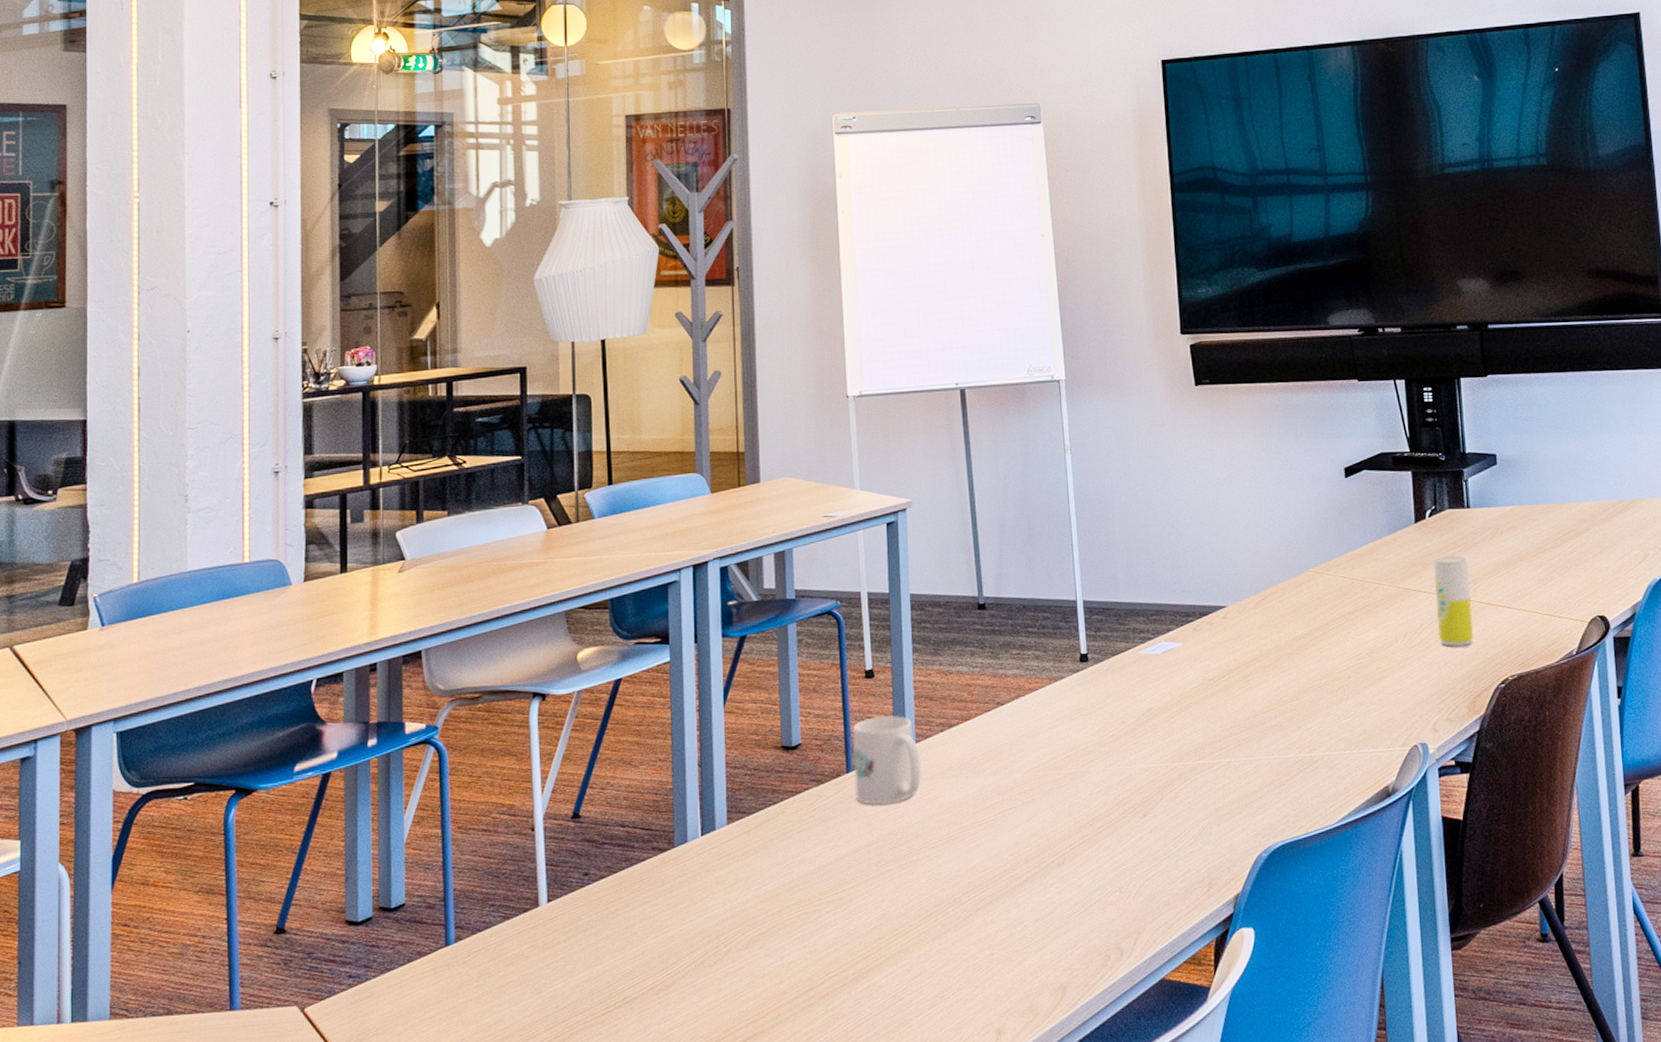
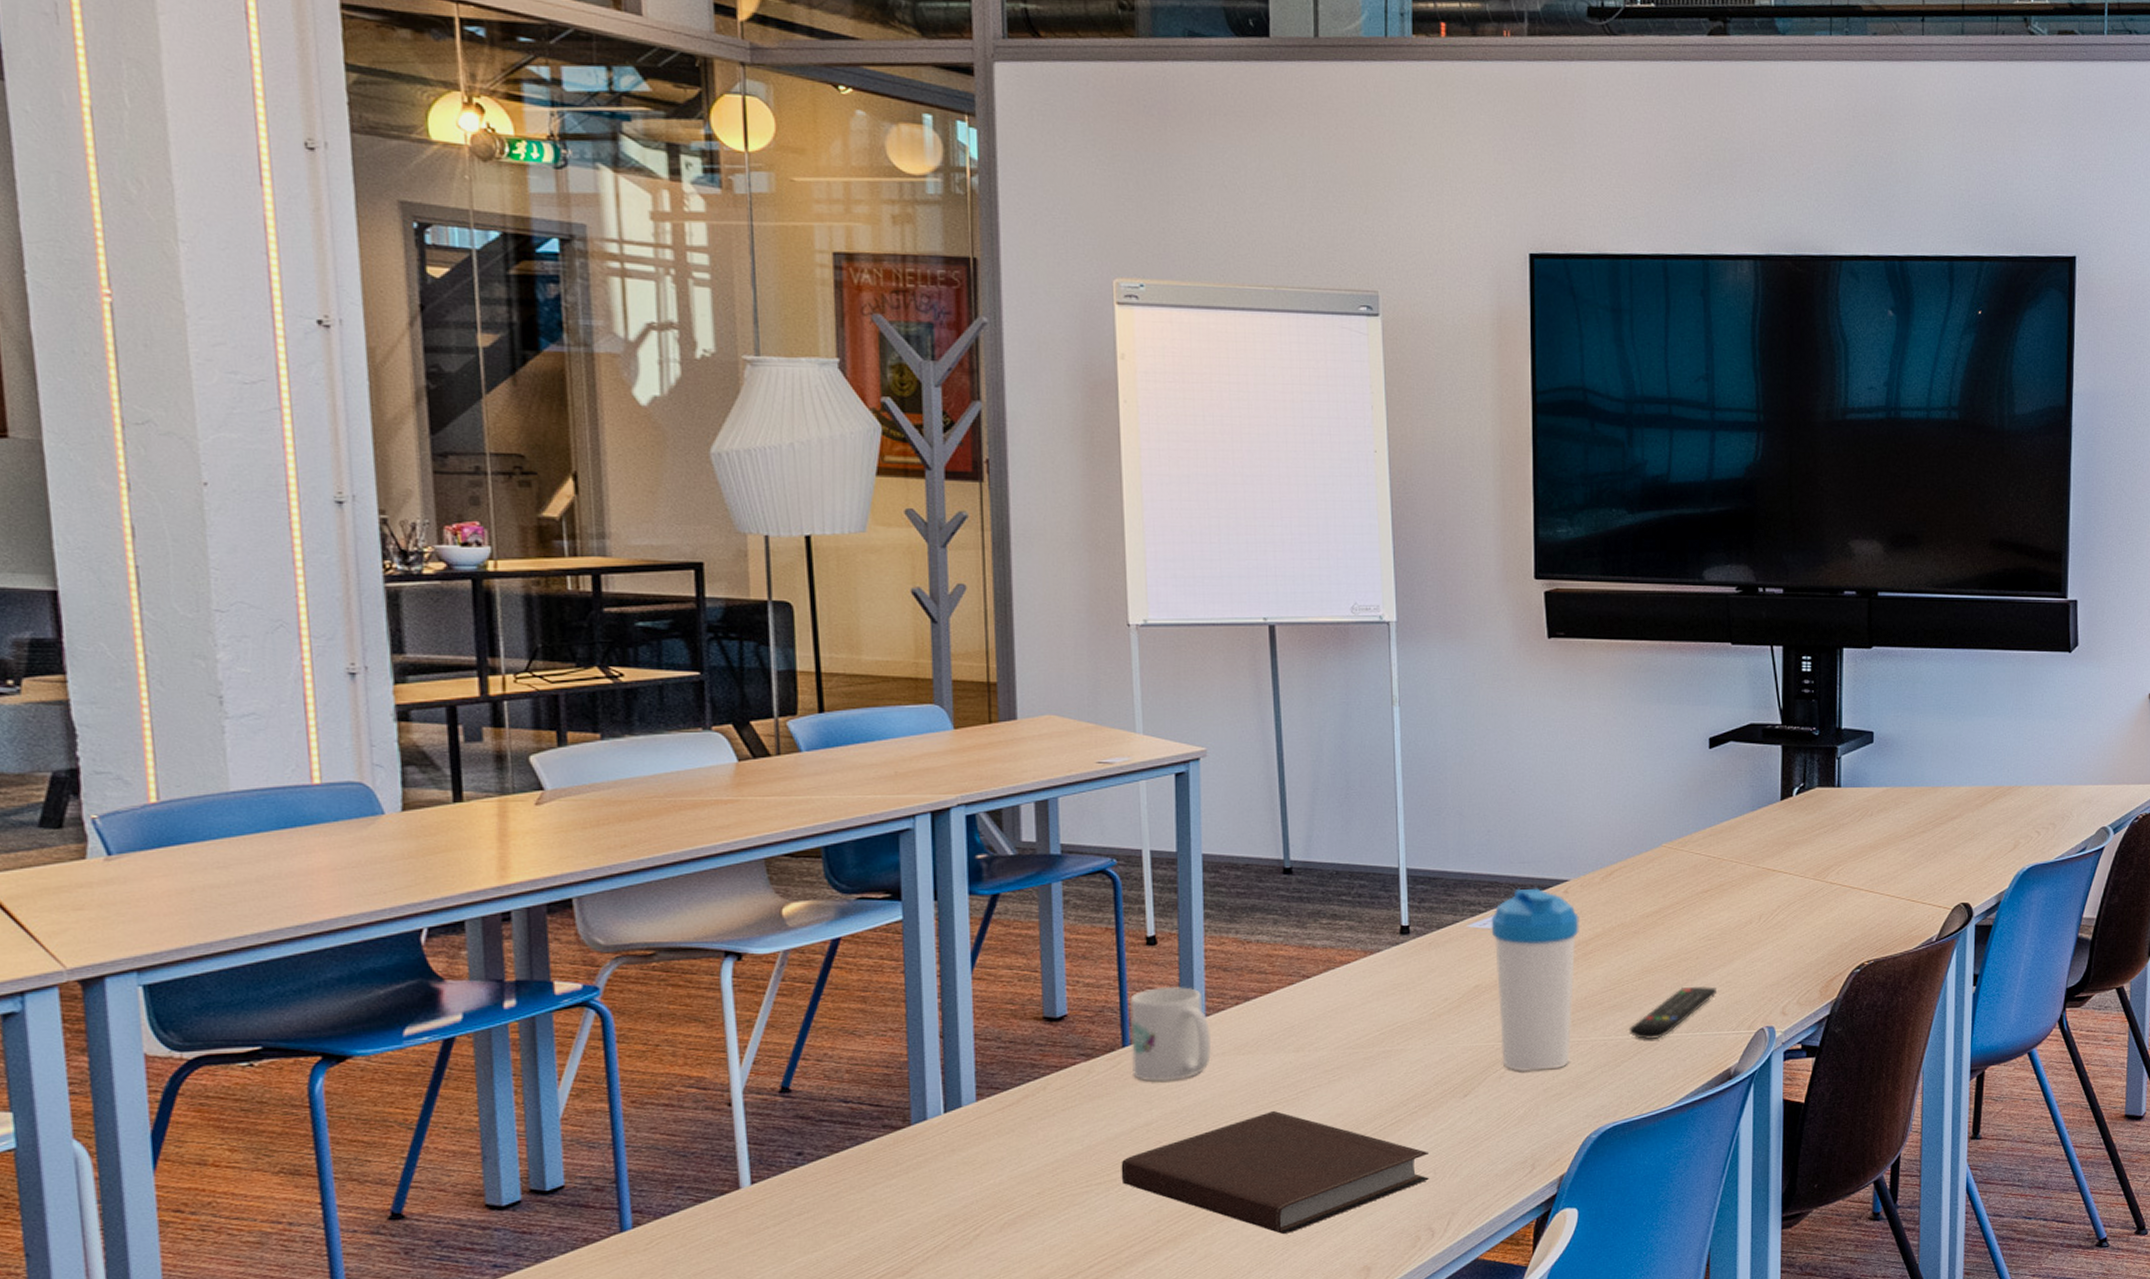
notebook: none [847,831,1117,952] -> present [1121,1110,1430,1234]
water bottle: none [1159,614,1239,792] -> present [1491,888,1579,1072]
remote control: none [1290,705,1369,759] -> present [1629,986,1716,1040]
beverage can: present [1433,555,1473,647] -> none [1796,836,1834,931]

